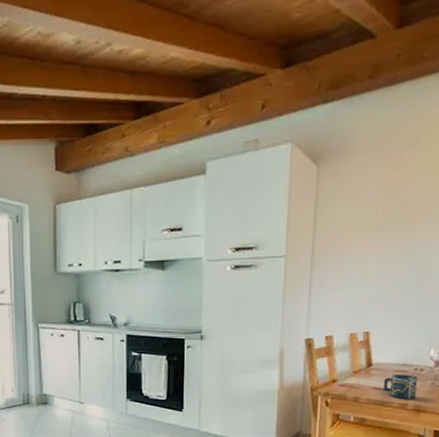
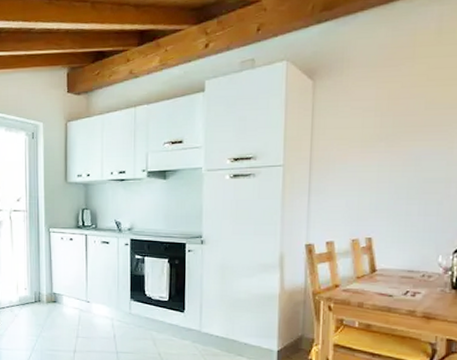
cup: present [383,374,418,400] -> none [389,280,426,307]

